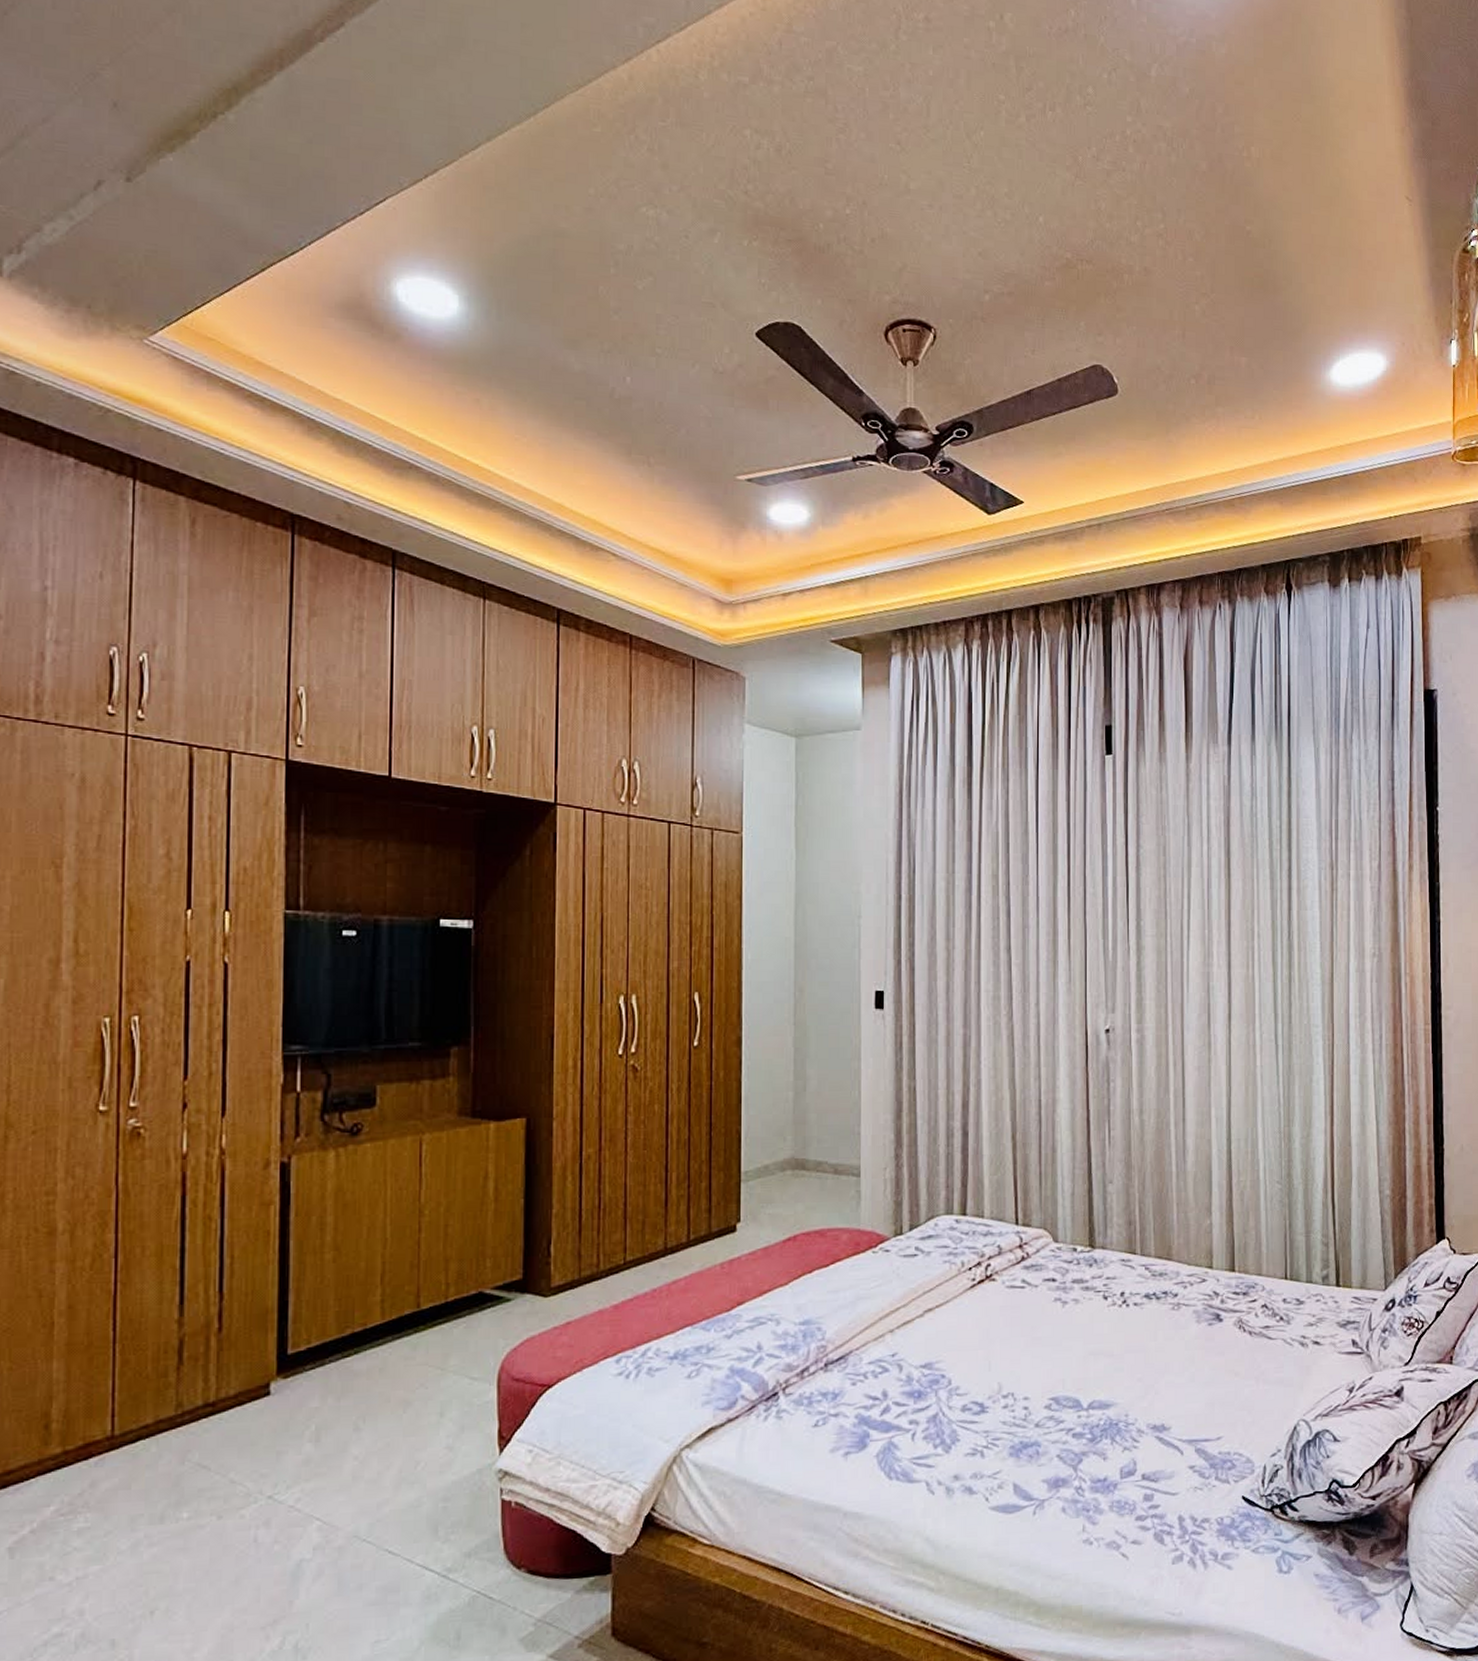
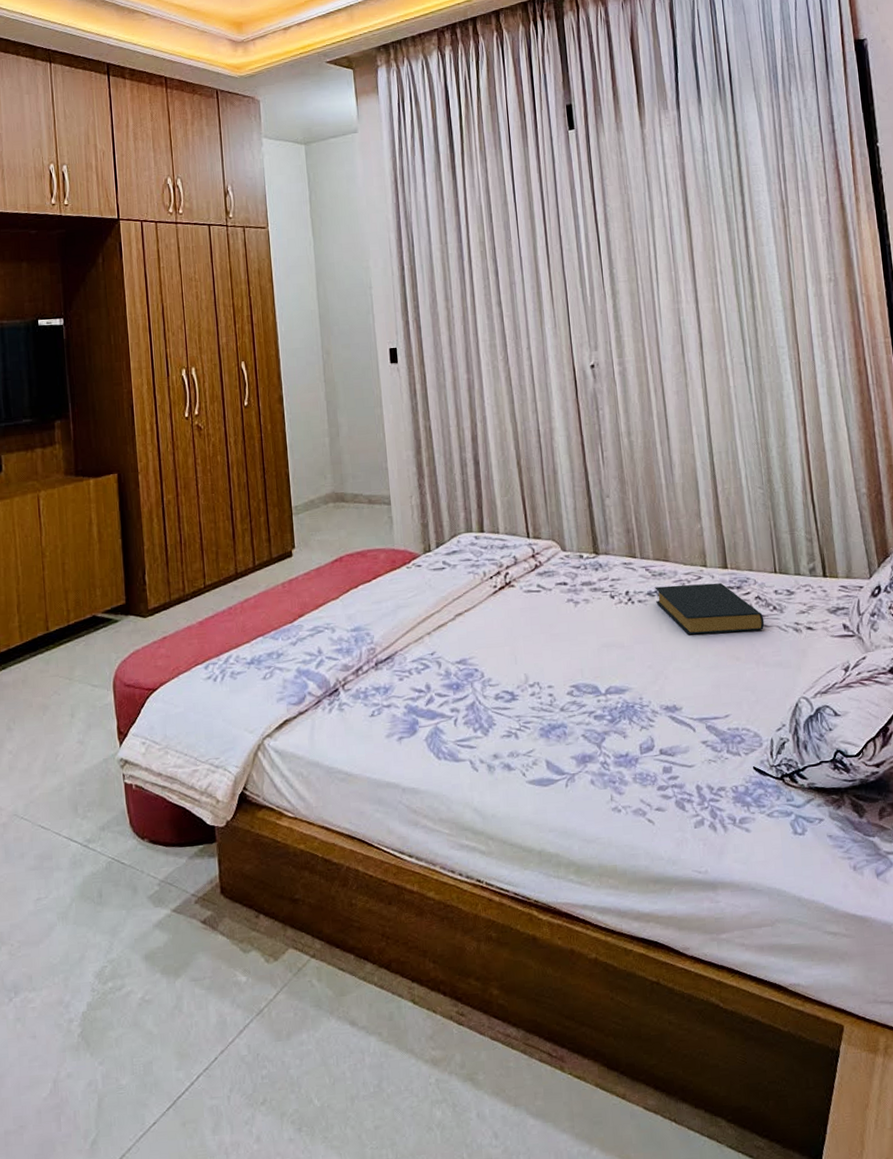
hardback book: none [1153,1287,1269,1345] -> present [655,582,765,635]

